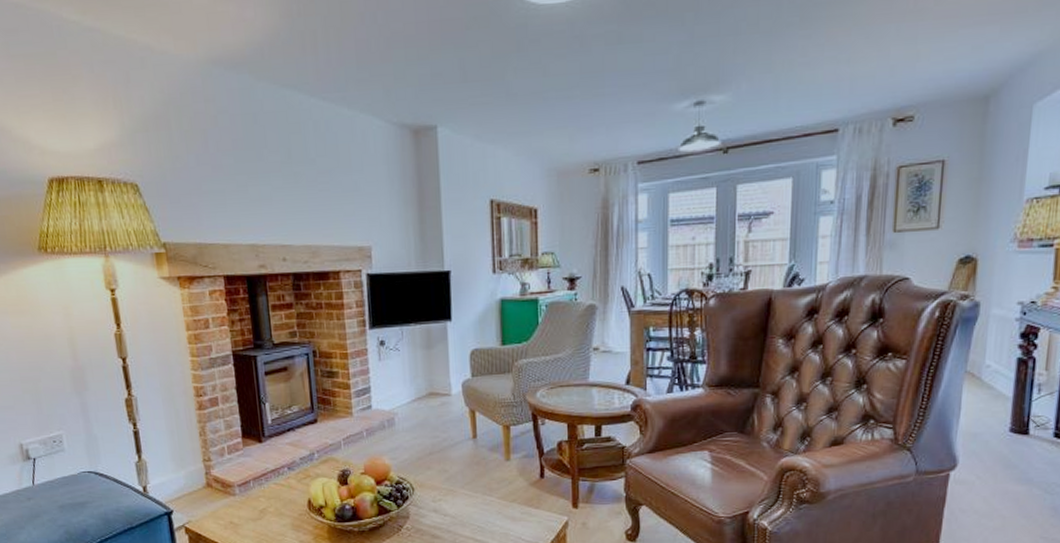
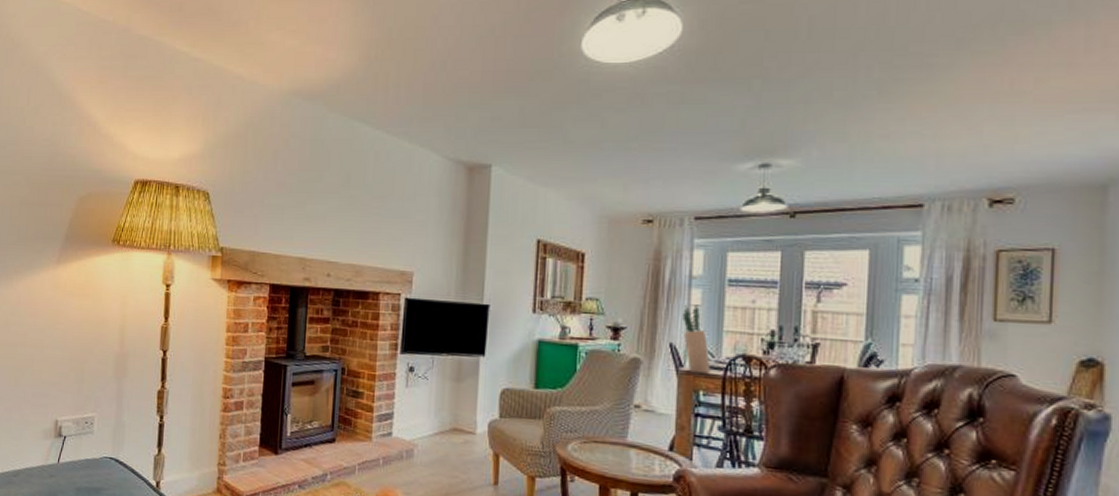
vase: none [631,247,658,313] -> present [682,305,711,375]

